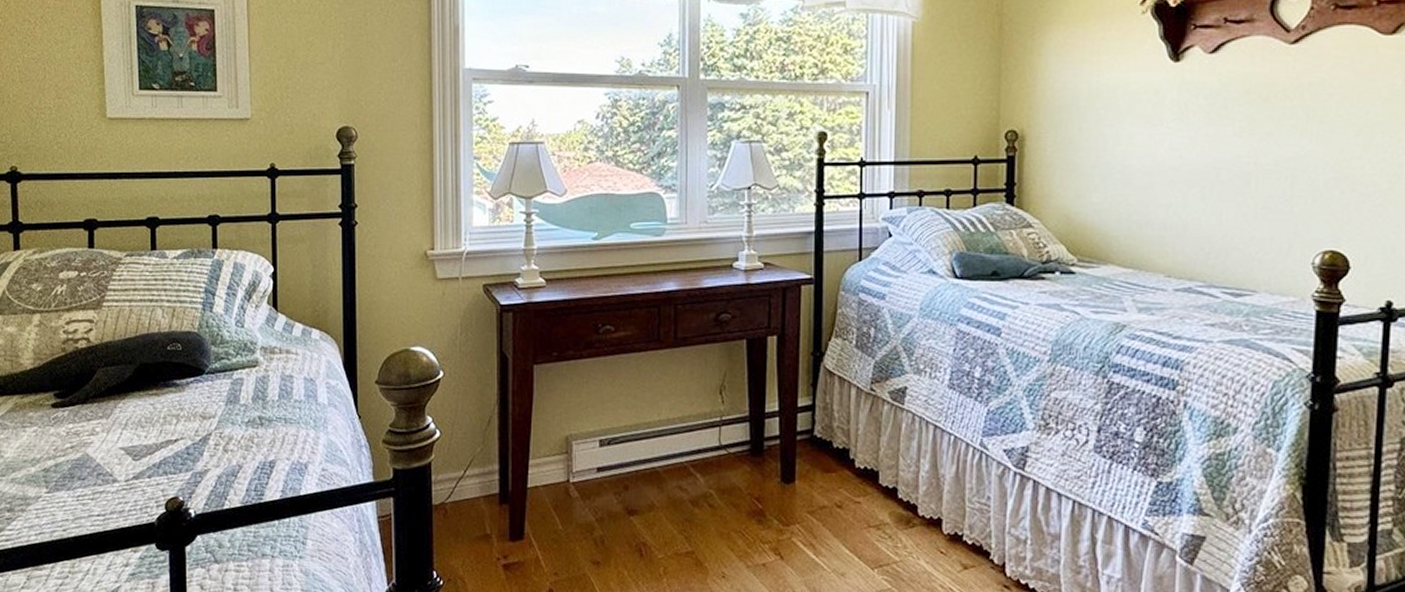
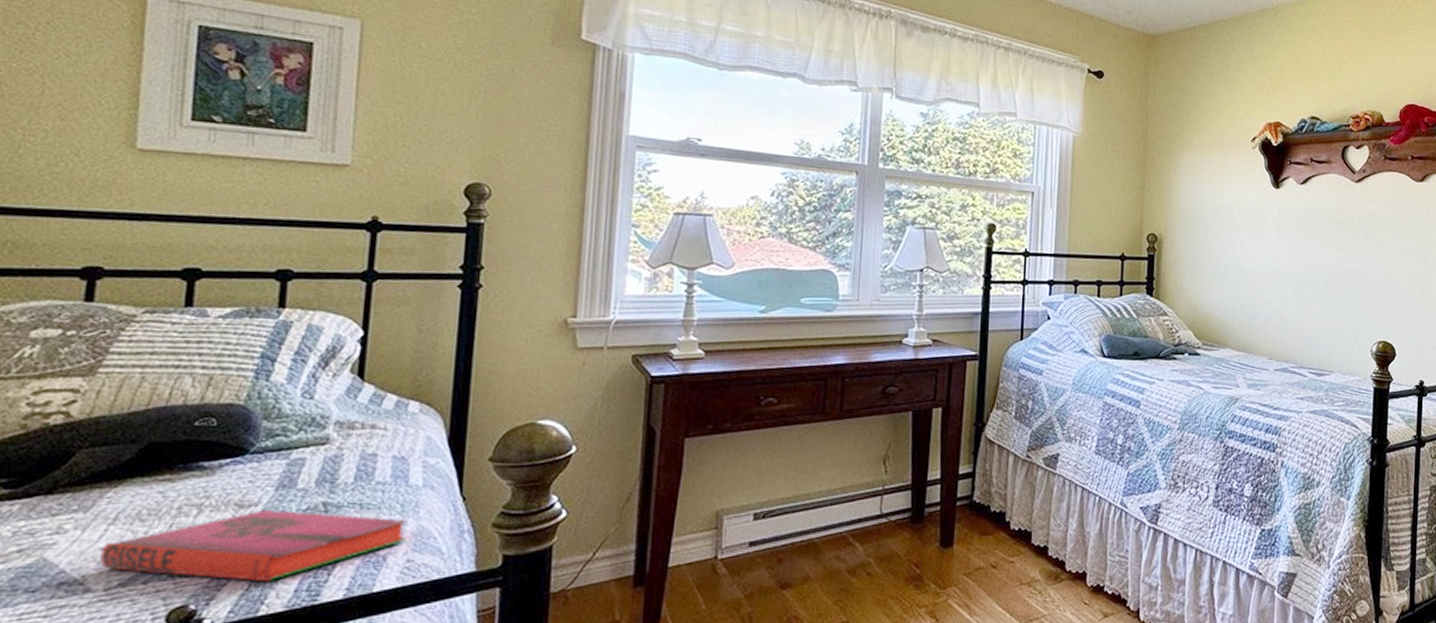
hardback book: none [120,421,320,482] -> present [100,510,407,582]

